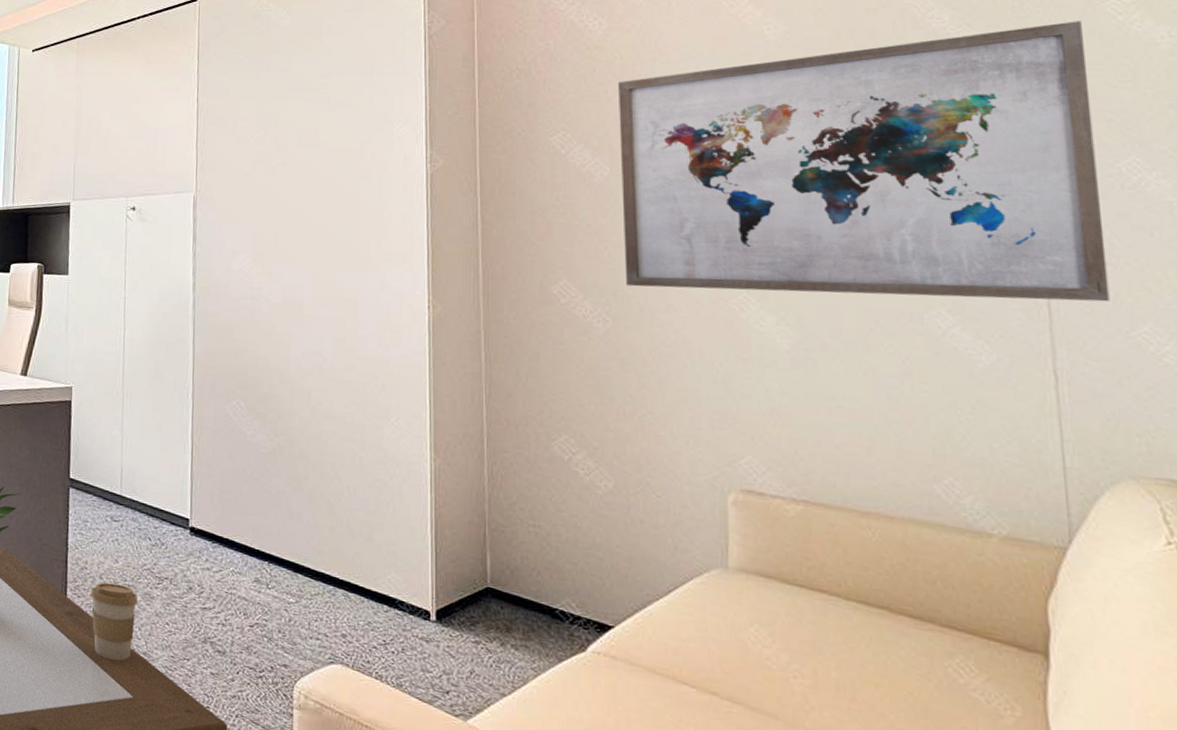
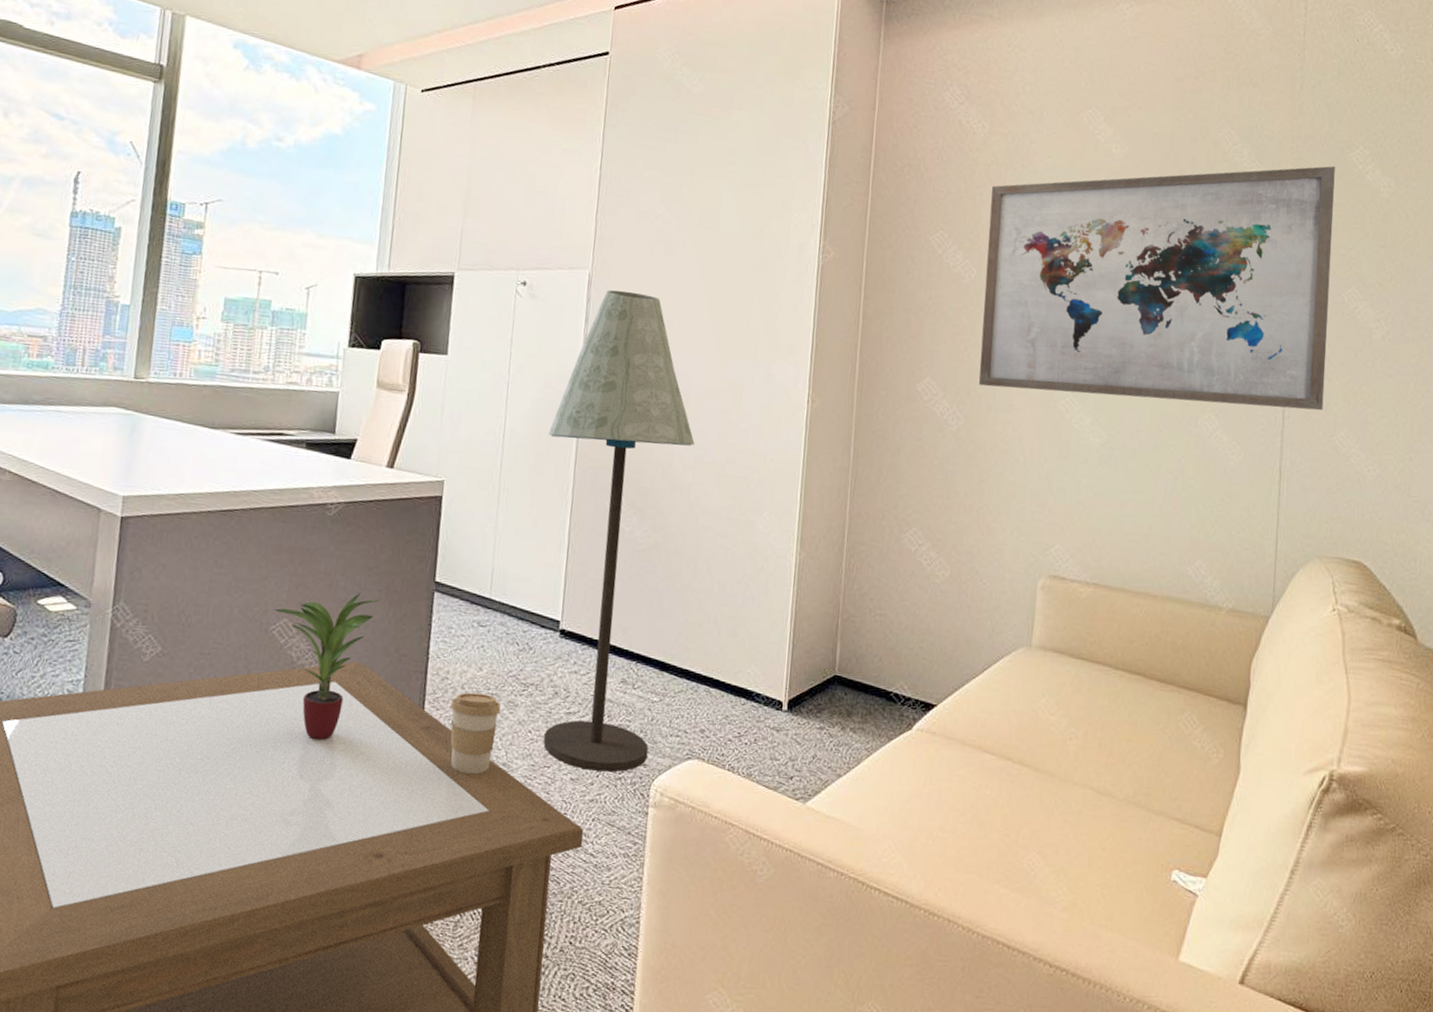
floor lamp: none [166,209,311,670] -> present [543,290,695,772]

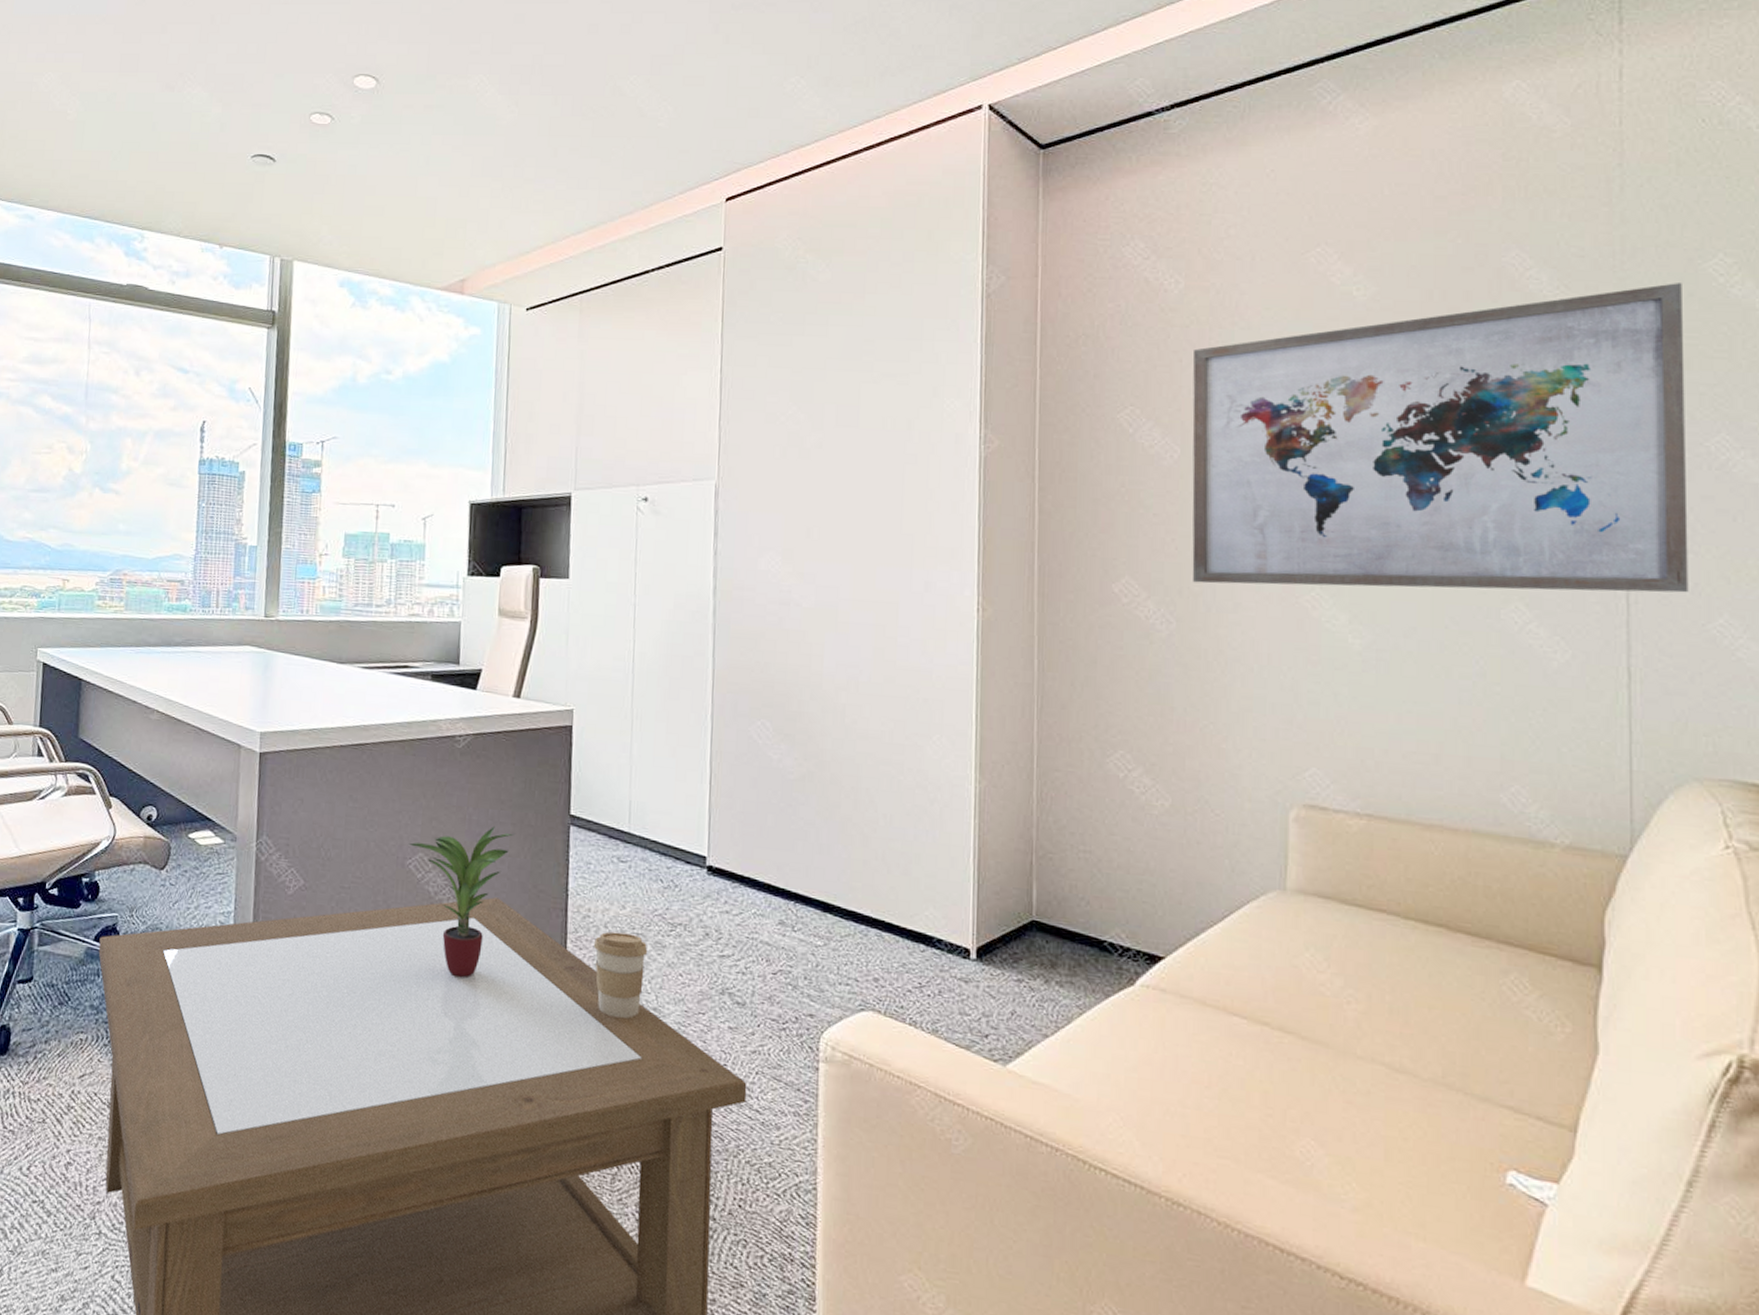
floor lamp: present [543,290,695,772] -> none [682,499,846,1022]

